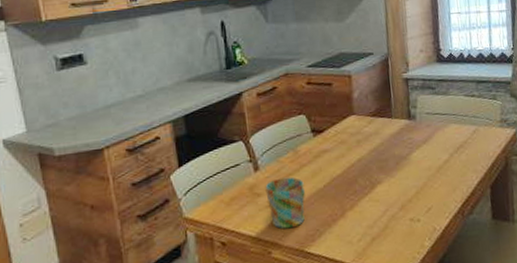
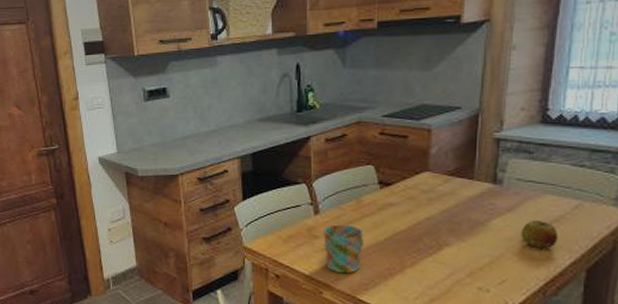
fruit: none [436,147,466,173] -> present [521,219,558,248]

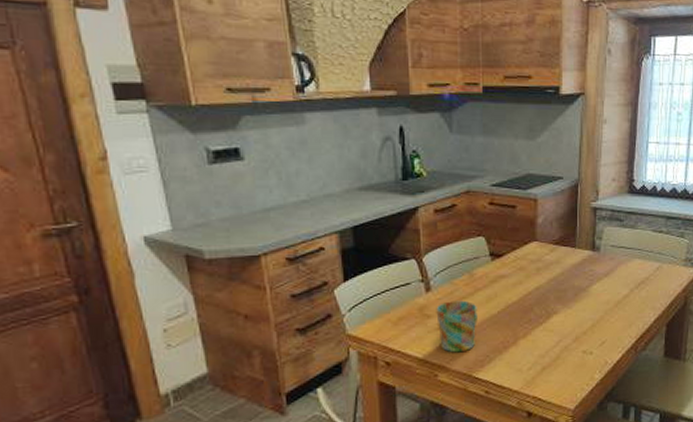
fruit: present [521,219,558,248] -> none [616,282,645,308]

